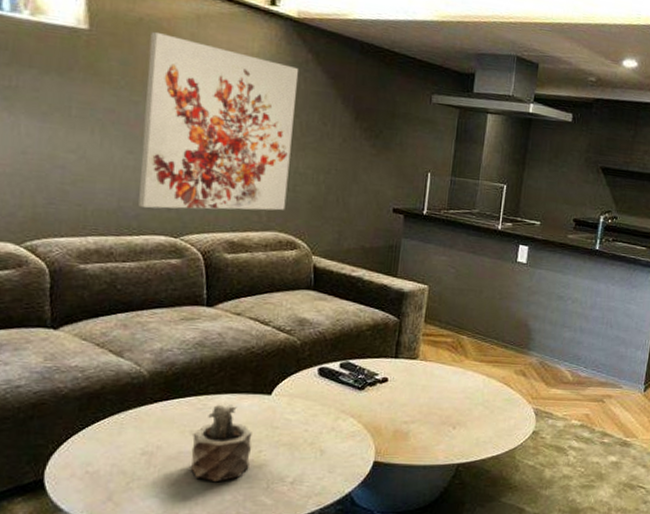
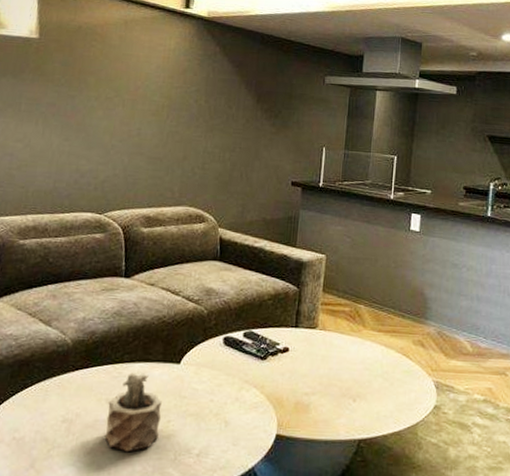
wall art: present [138,31,299,211] -> none [71,36,209,189]

